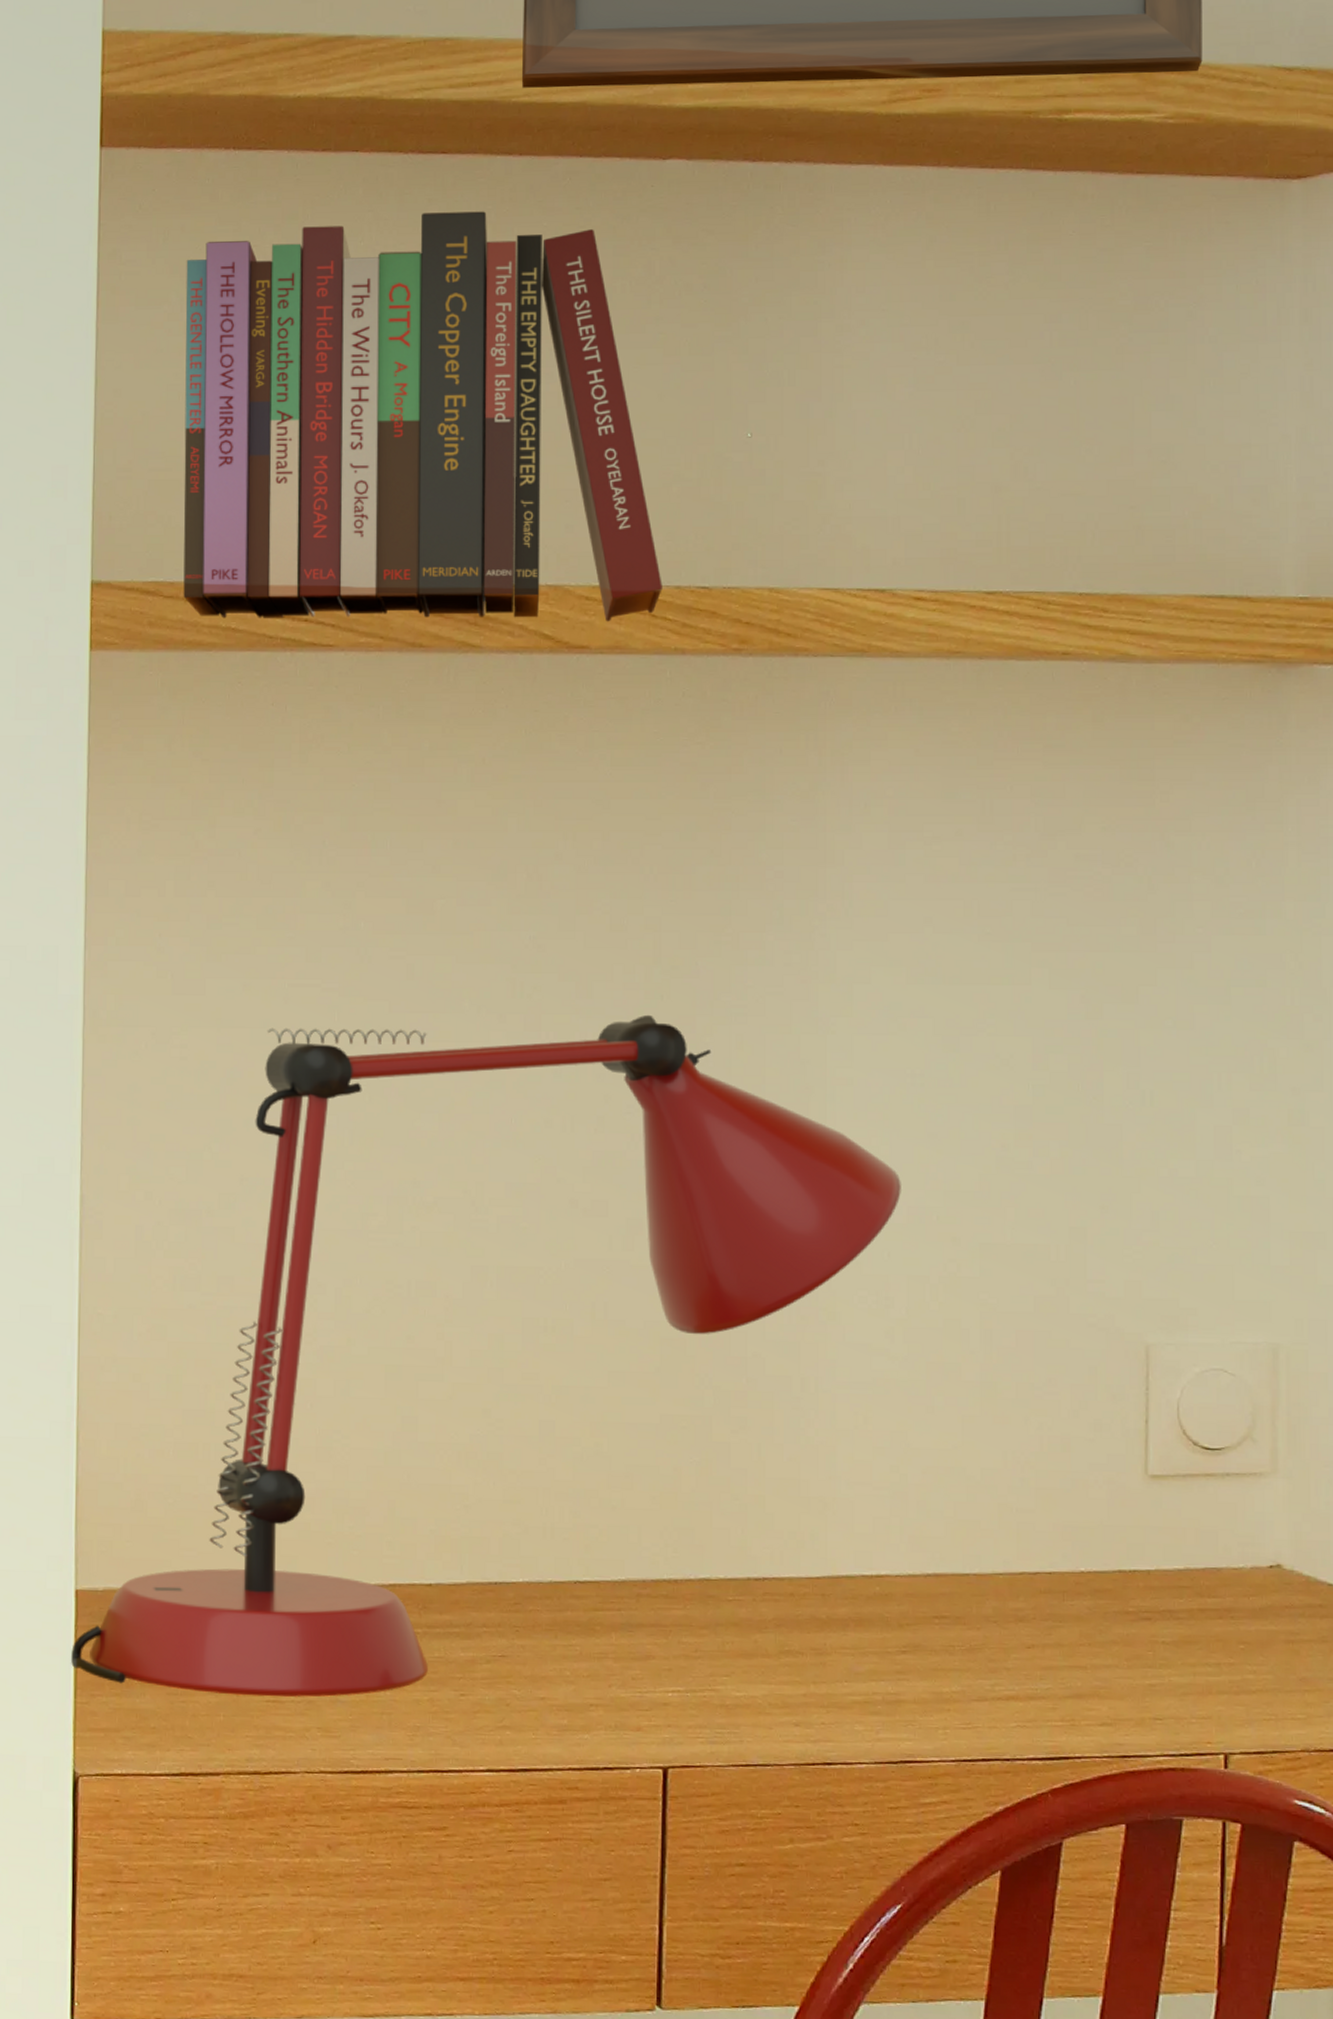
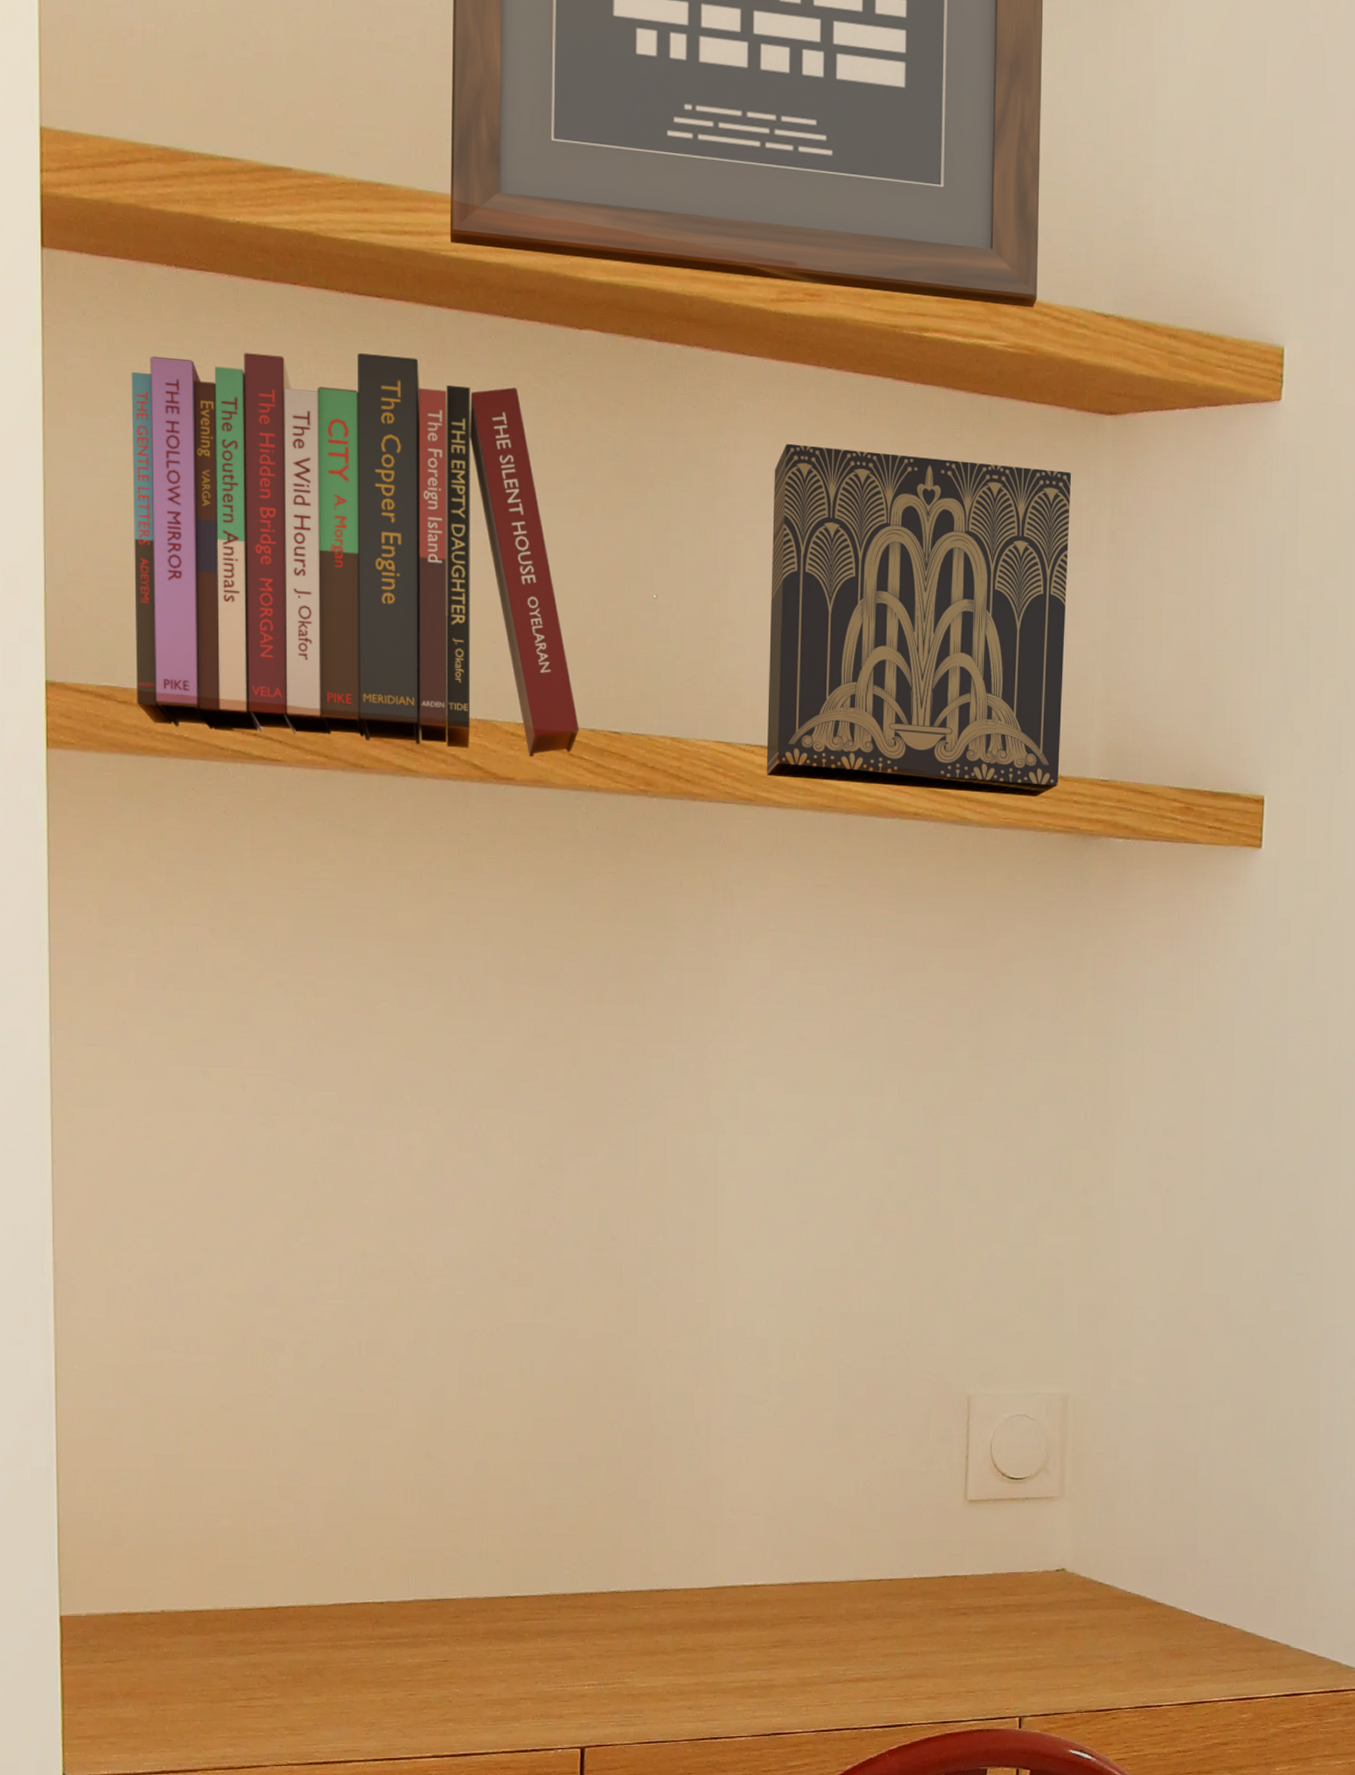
desk lamp: present [71,1014,901,1697] -> none [58,1111,778,1703]
decorative box: none [881,248,1252,624] -> present [766,443,1072,798]

